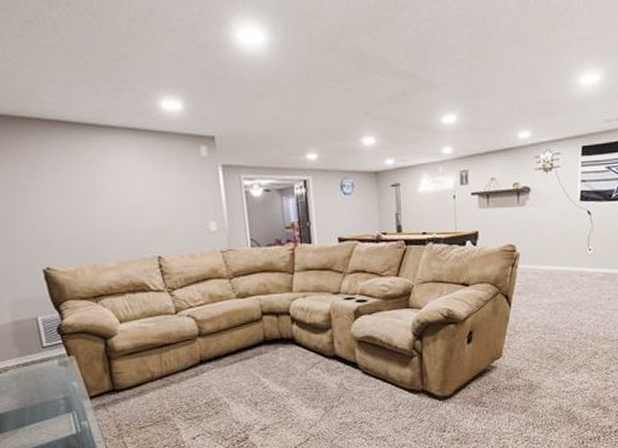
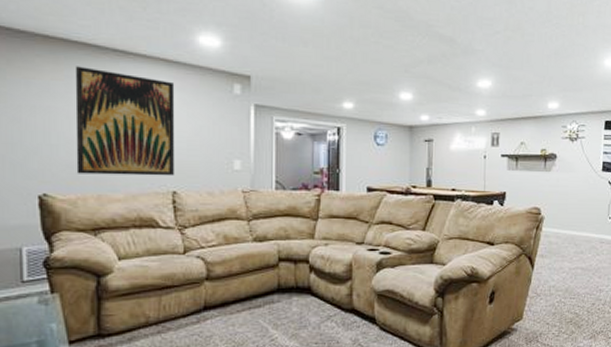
wall art: none [54,144,158,247] -> present [75,66,175,176]

